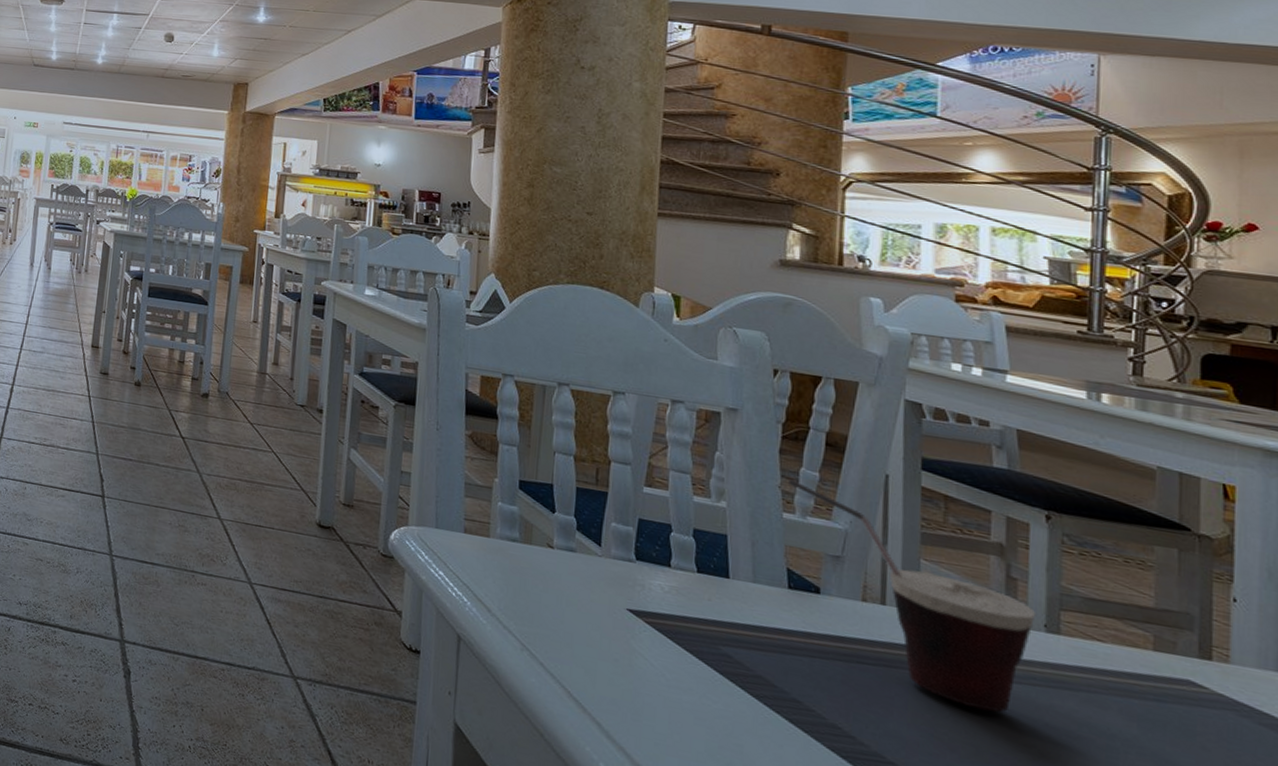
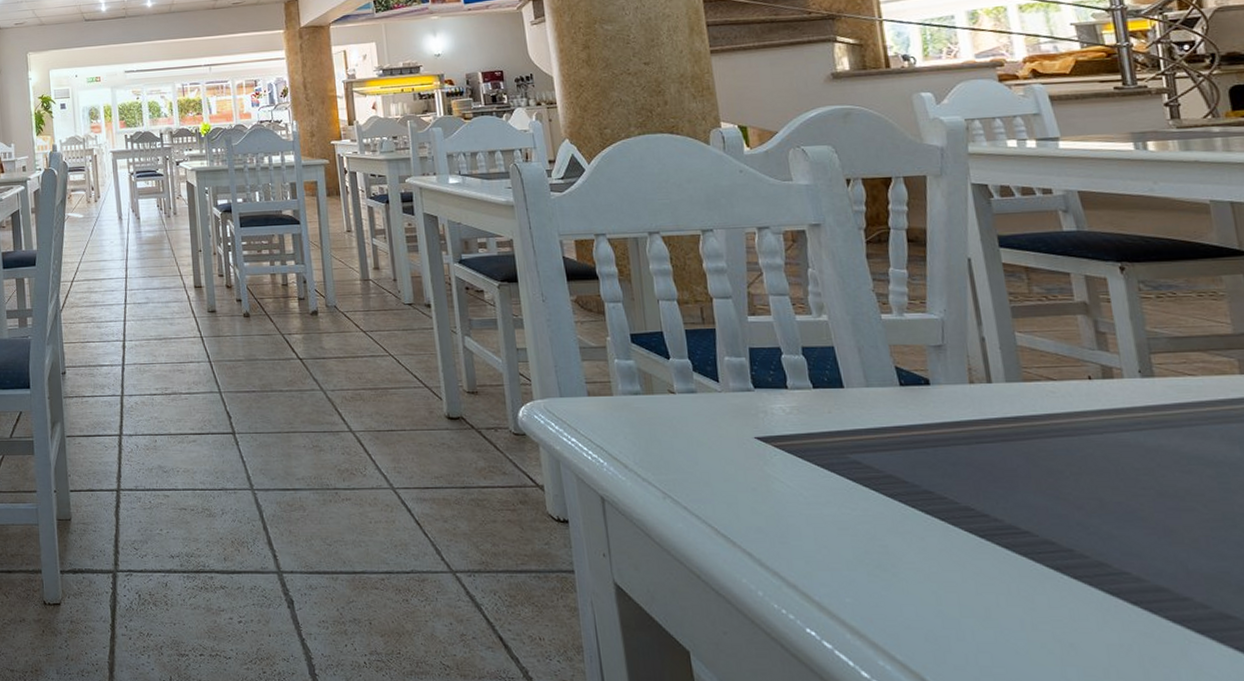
cup: present [788,479,1037,713] -> none [880,281,1130,464]

